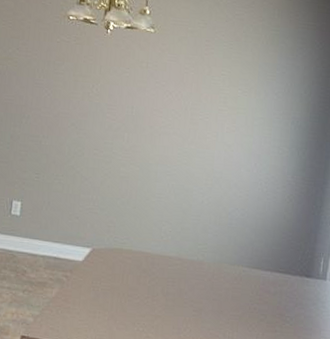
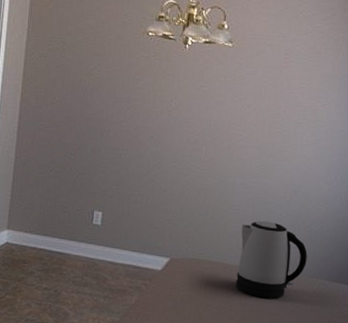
kettle: none [158,208,229,287] -> present [236,220,308,299]

